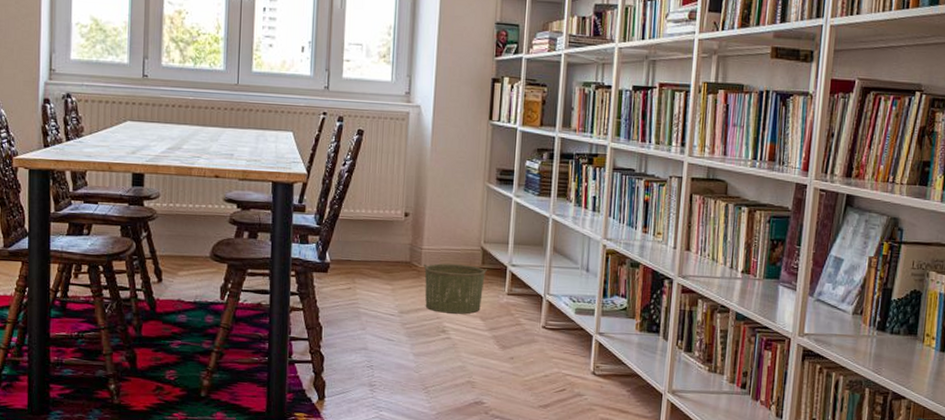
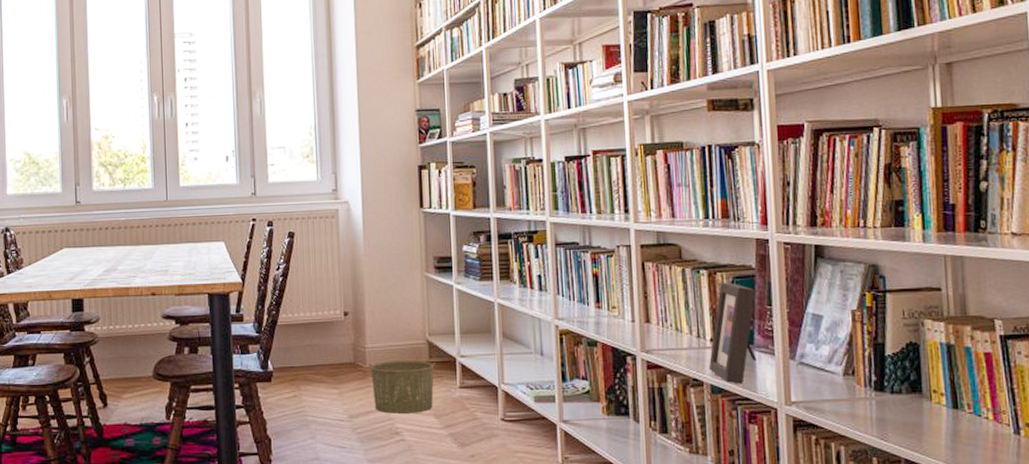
picture frame: none [736,220,788,314] -> present [708,282,756,384]

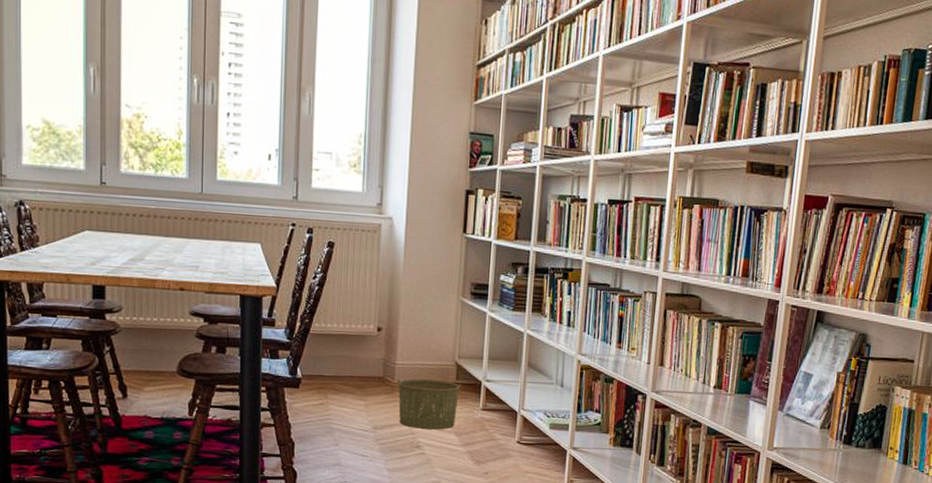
picture frame: present [708,282,756,384] -> none [708,335,759,429]

